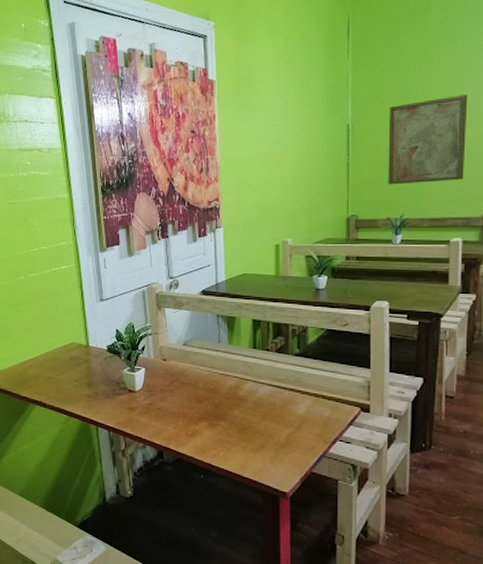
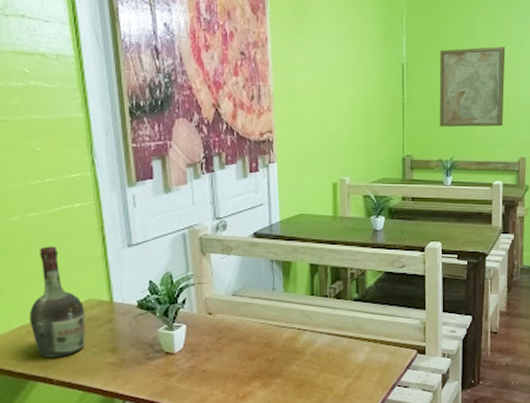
cognac bottle: none [31,300,69,387] -> present [30,246,85,358]

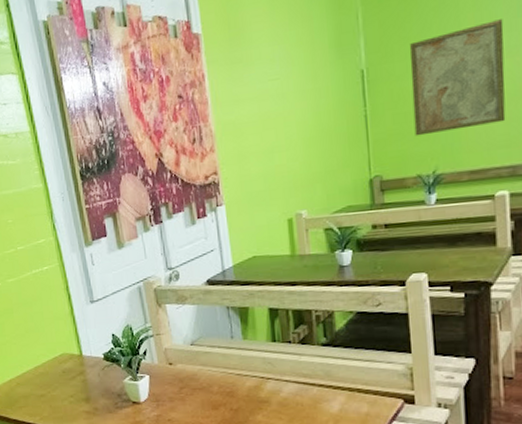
cognac bottle: present [30,246,85,358] -> none [17,307,63,407]

